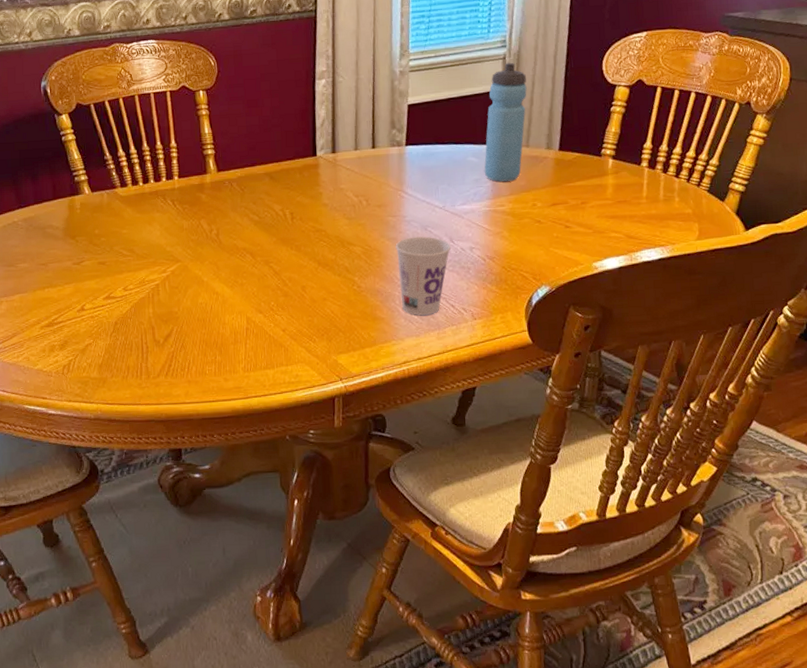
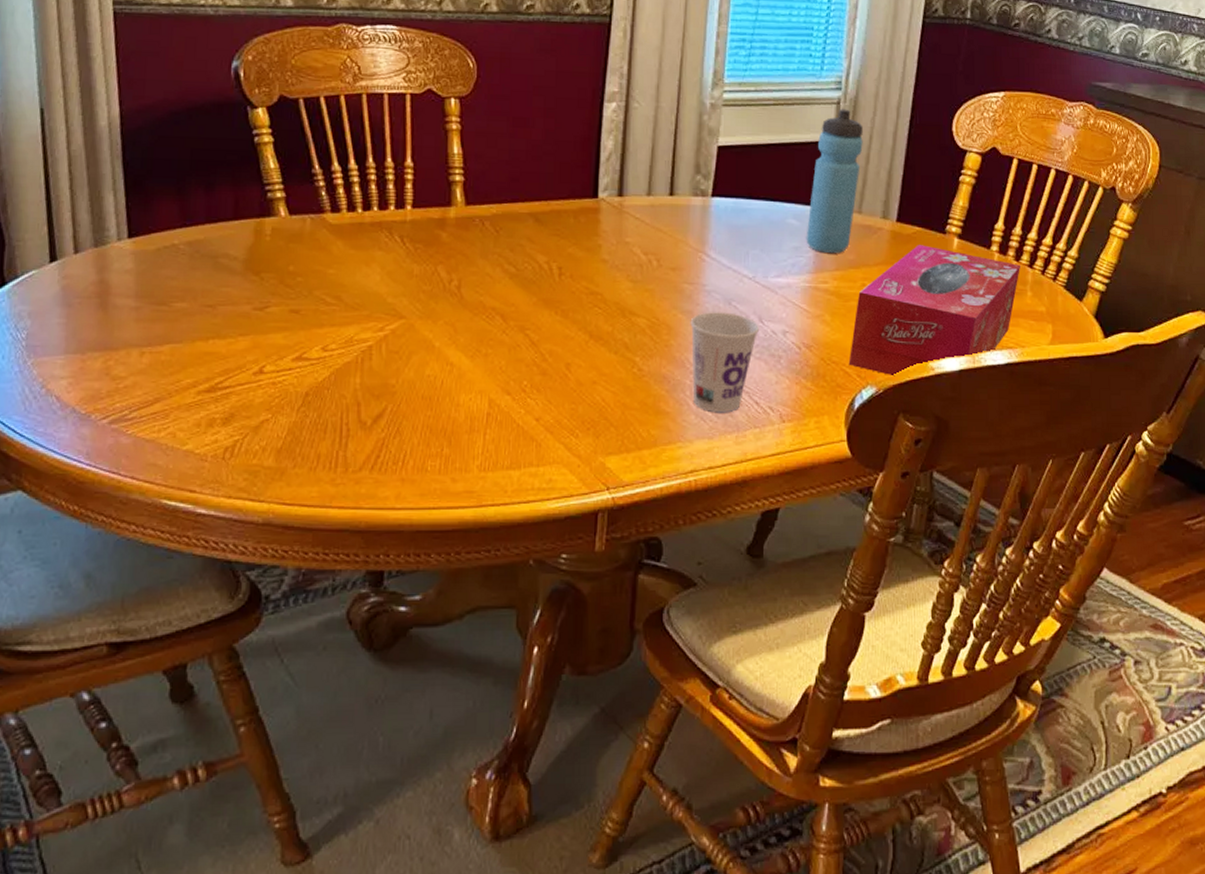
tissue box: none [525,167,668,277] -> present [848,245,1020,377]

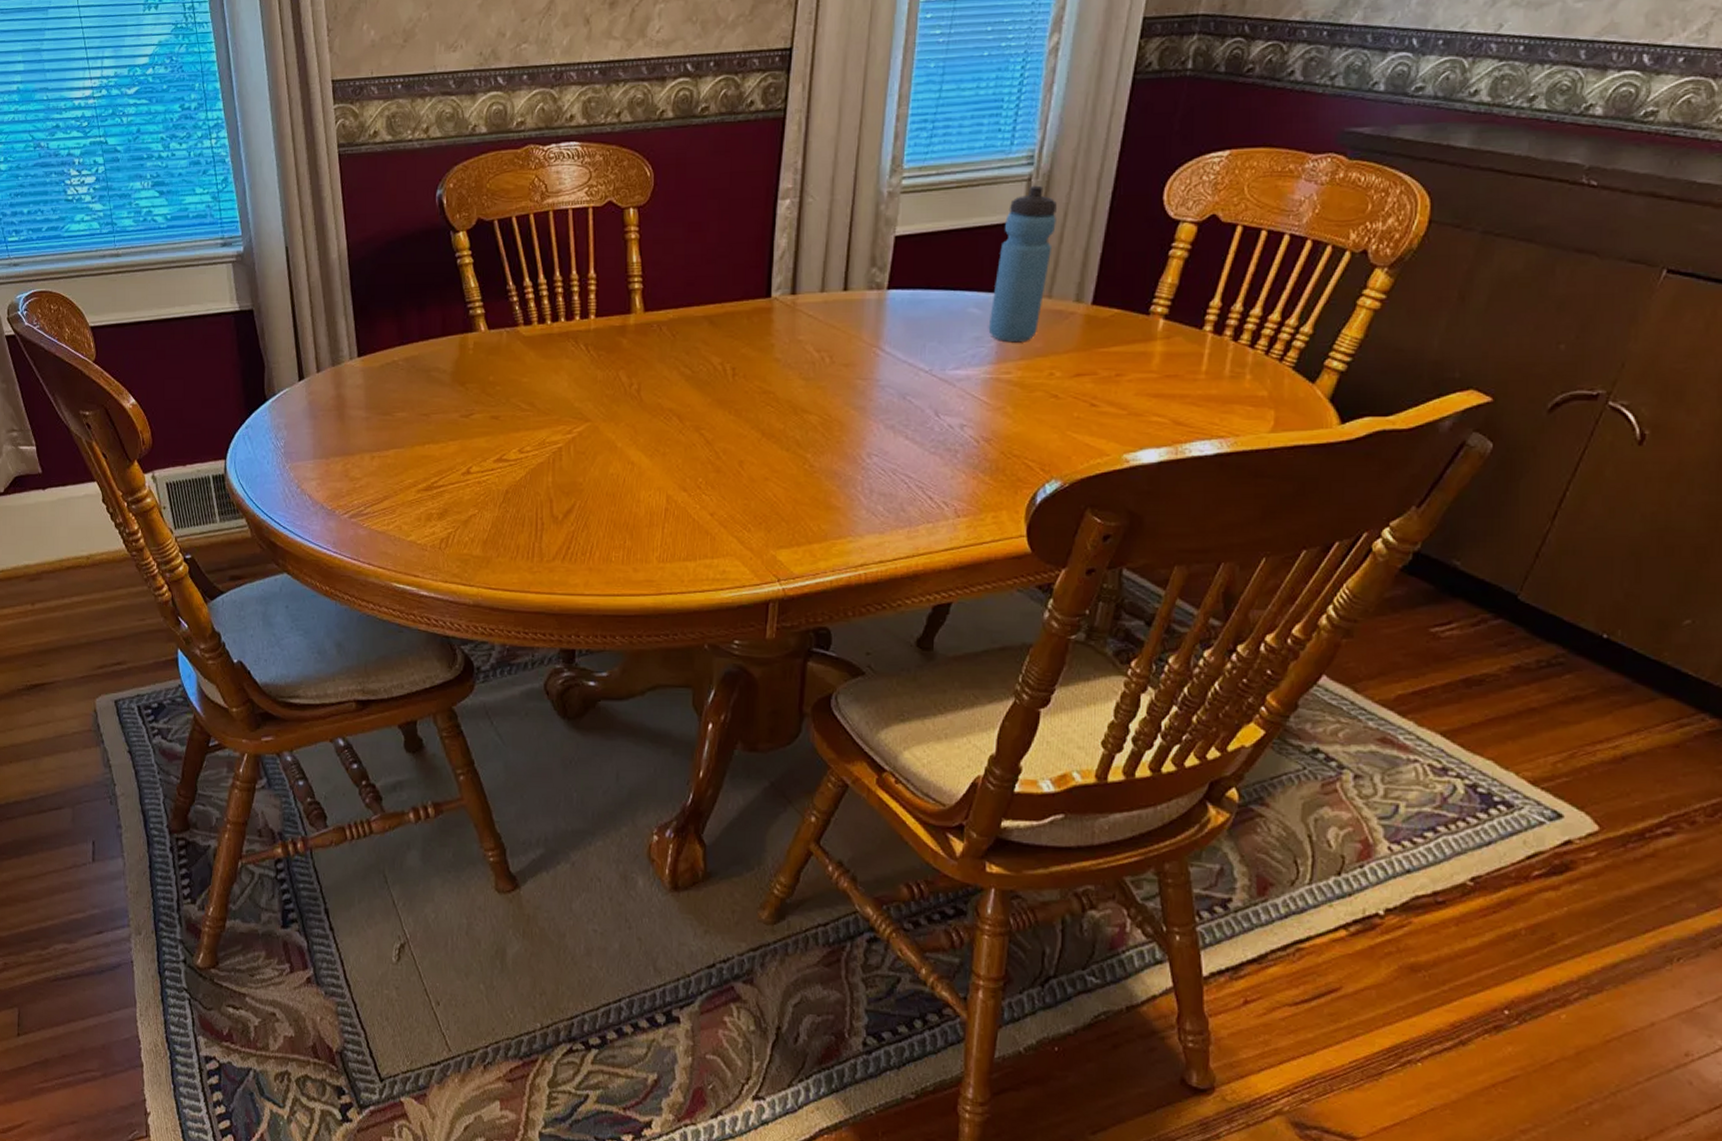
cup: present [690,312,760,412] -> none [863,407,936,507]
tissue box: present [848,245,1020,377] -> none [1031,328,1239,470]

